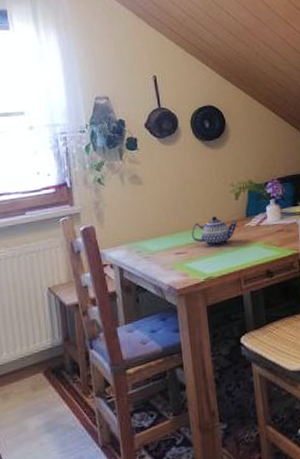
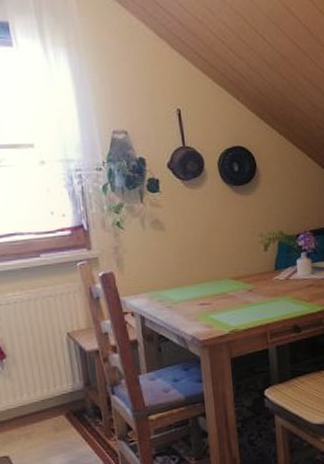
teapot: present [192,216,238,247] -> none [217,267,266,299]

